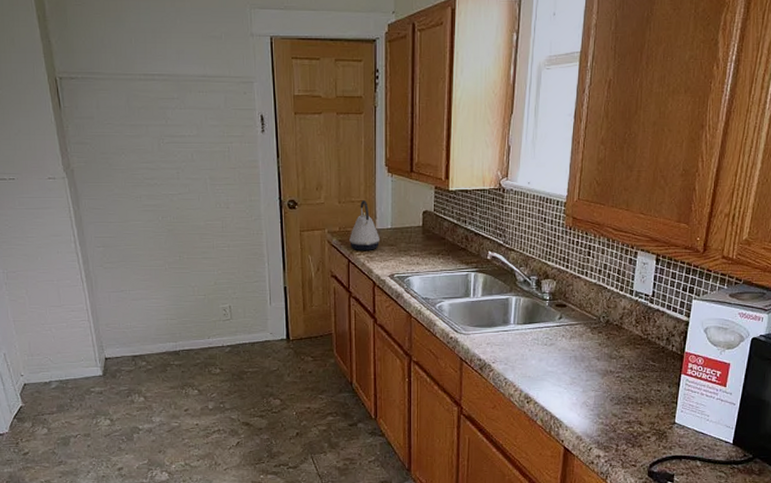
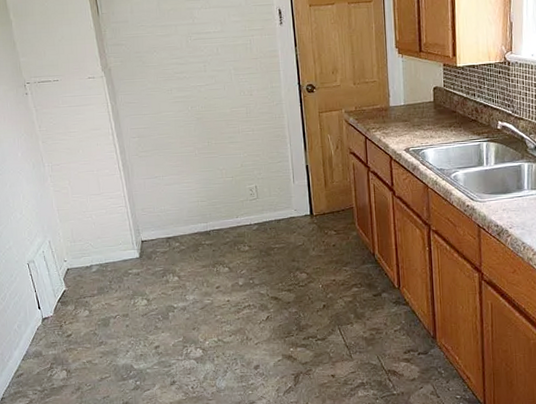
kettle: present [349,200,379,250] -> none [365,80,394,127]

